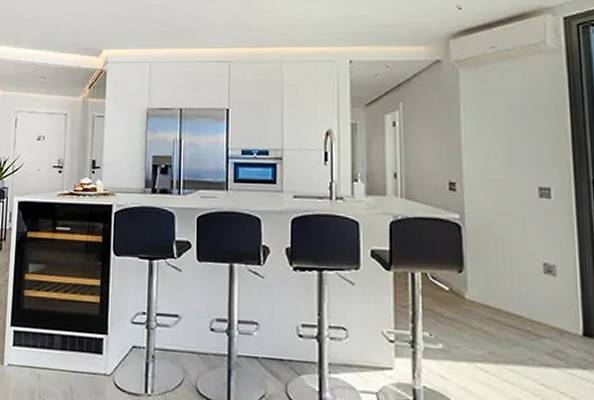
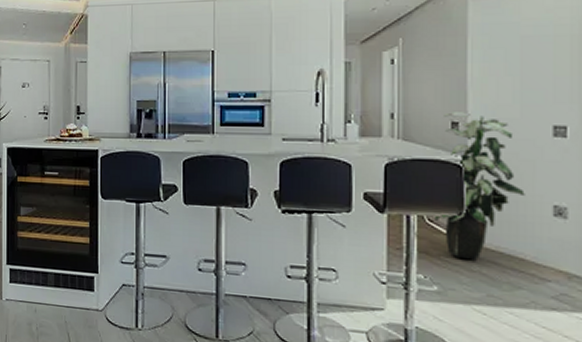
indoor plant: none [436,173,518,318] -> present [433,112,525,261]

